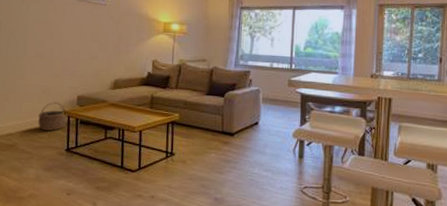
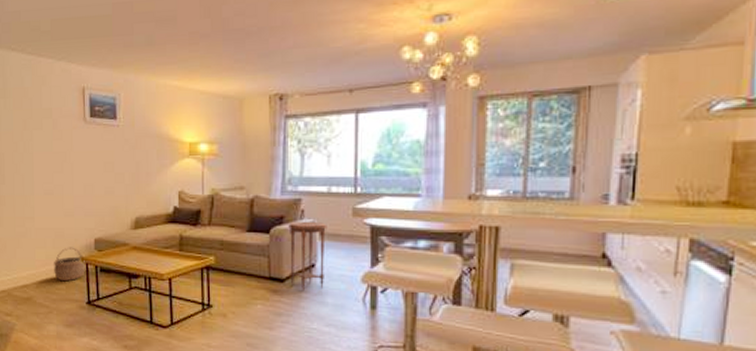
side table: none [238,88,269,143] -> present [288,221,327,290]

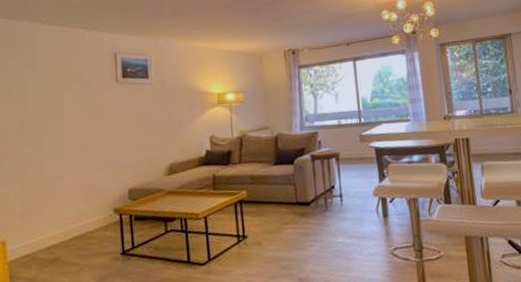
wicker basket: present [54,247,85,281] -> none [85,199,119,235]

